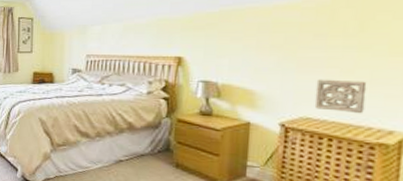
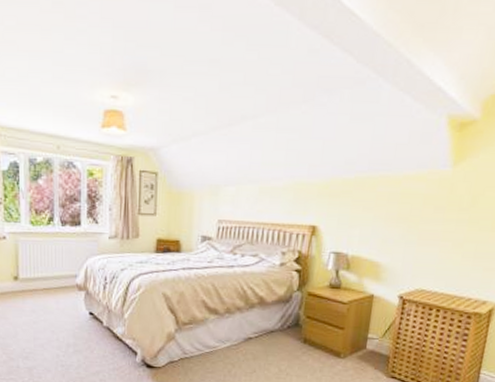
wall ornament: present [314,79,367,114] -> none [428,251,472,286]

